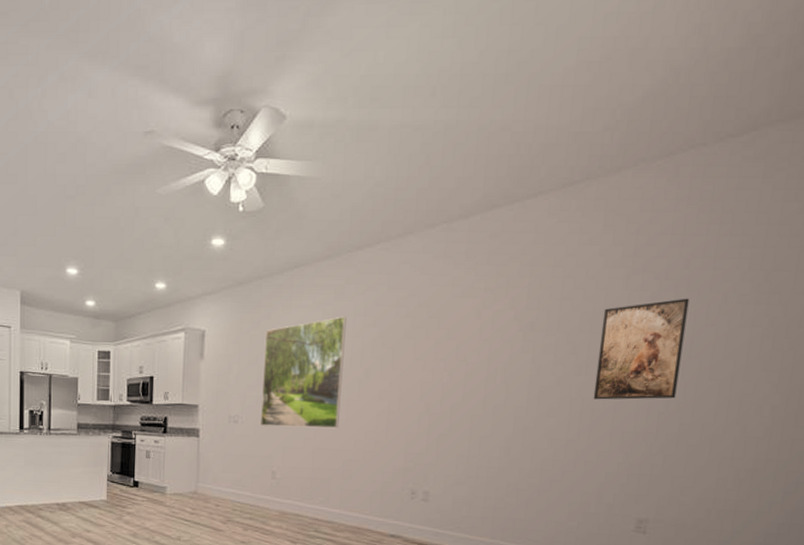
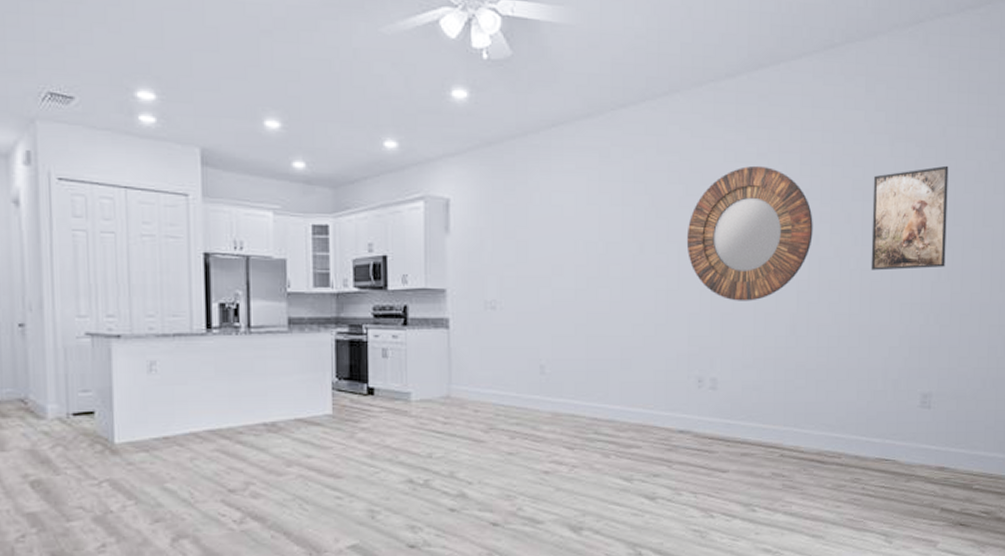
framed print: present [261,316,347,428] -> none [523,182,614,312]
home mirror: none [409,300,537,425] -> present [686,165,813,301]

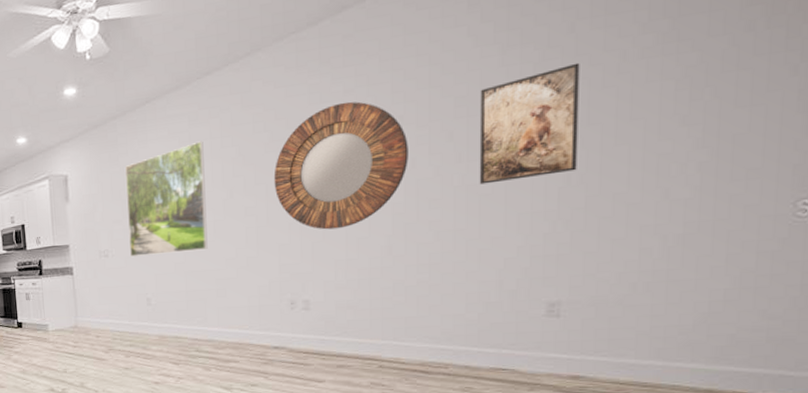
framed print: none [523,182,614,312] -> present [125,141,208,257]

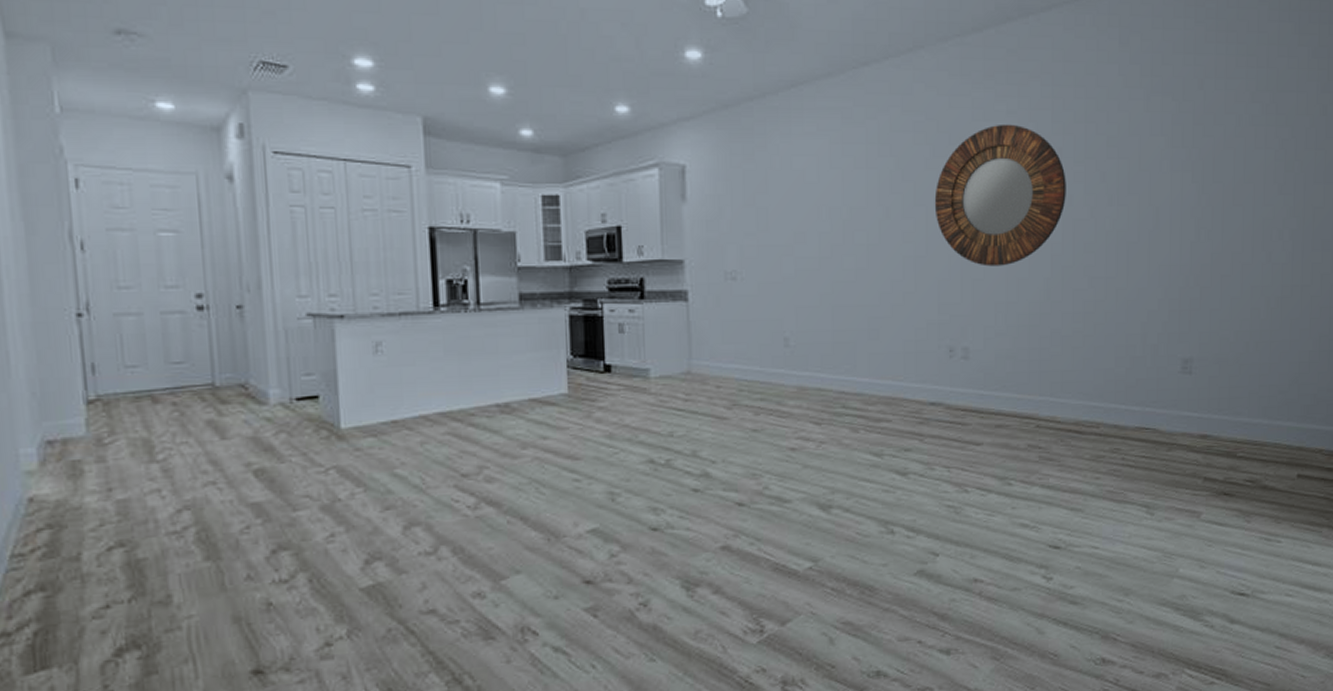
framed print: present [125,141,208,257] -> none [763,145,860,282]
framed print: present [479,62,580,185] -> none [1127,120,1207,231]

